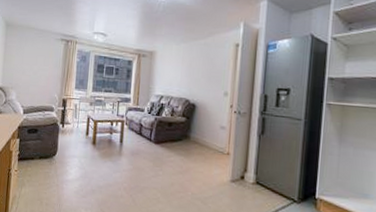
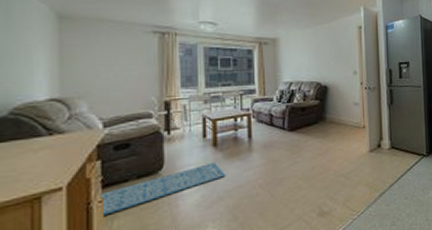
rug: none [15,158,99,183] -> present [100,162,225,218]

